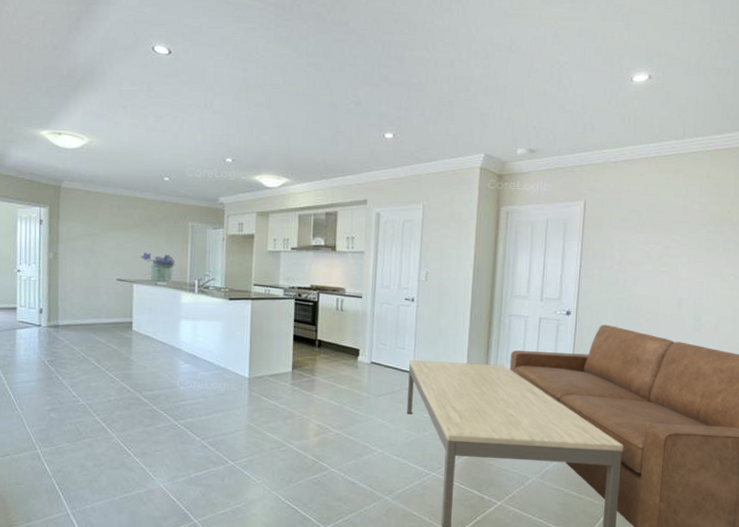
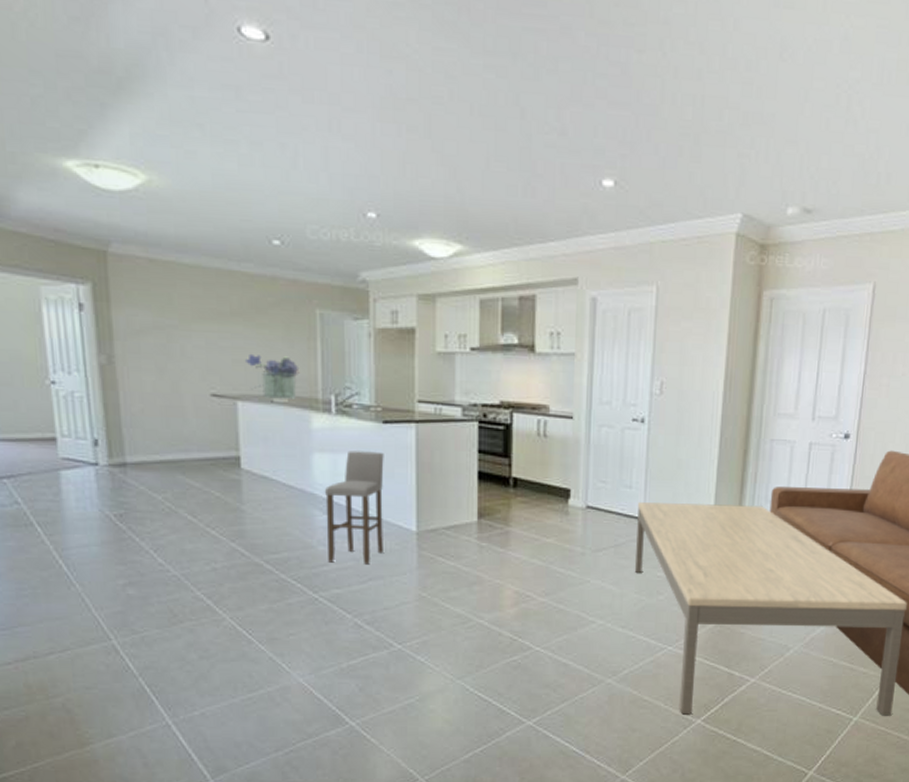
bar stool: none [186,319,229,401] -> present [324,451,384,565]

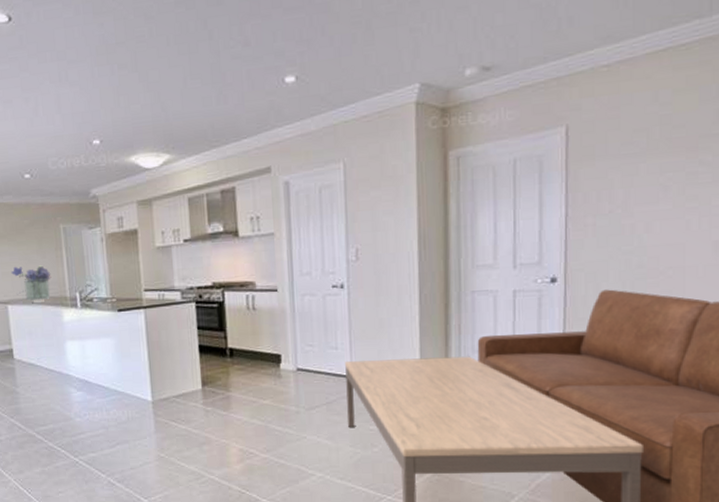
bar stool: present [324,451,384,565] -> none [76,335,126,432]

